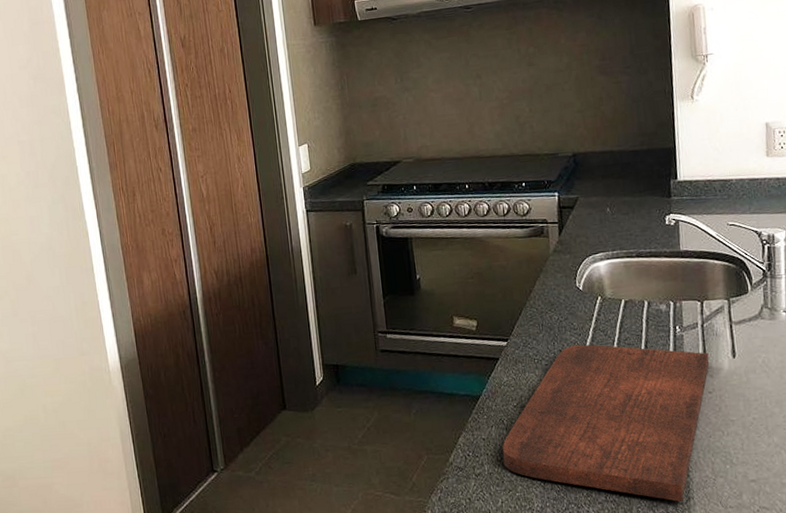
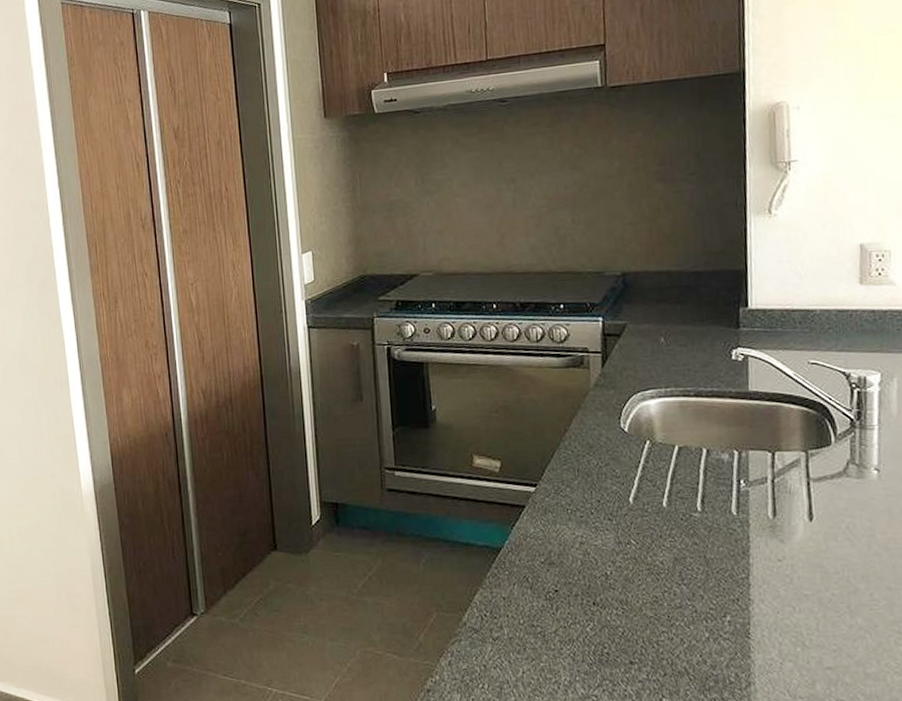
cutting board: present [502,344,710,503] -> none [525,495,781,688]

